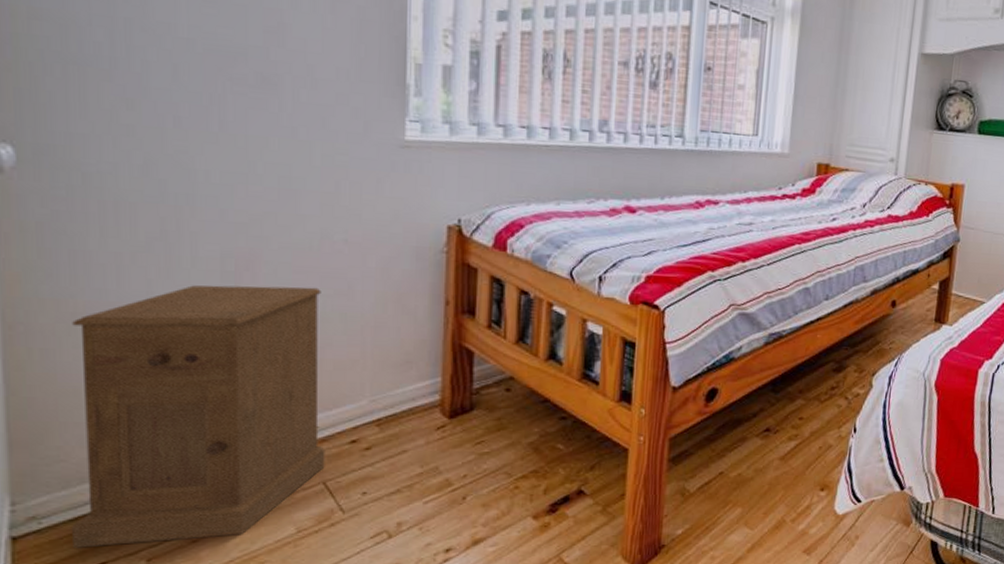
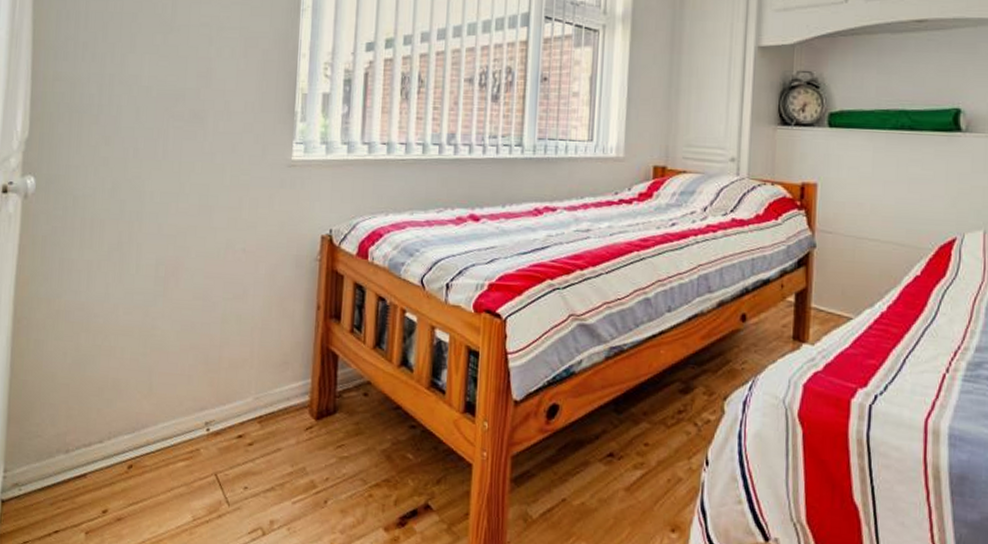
nightstand: present [72,285,325,548] -> none [39,288,224,518]

